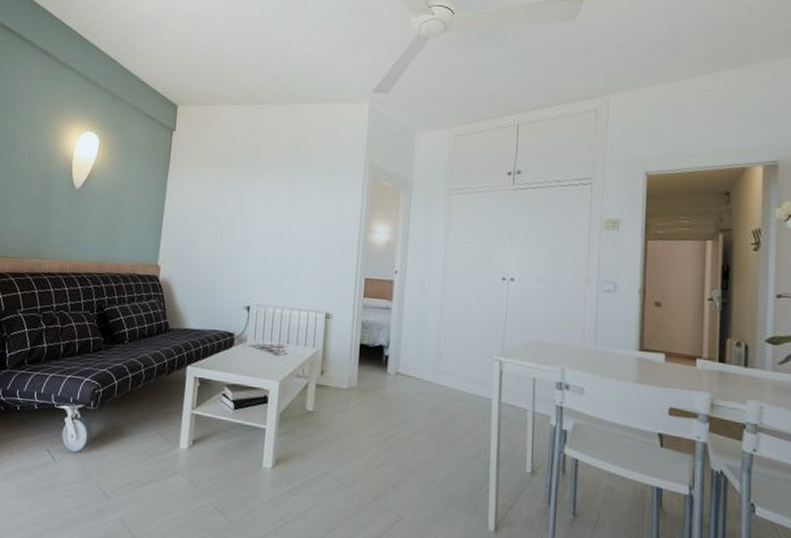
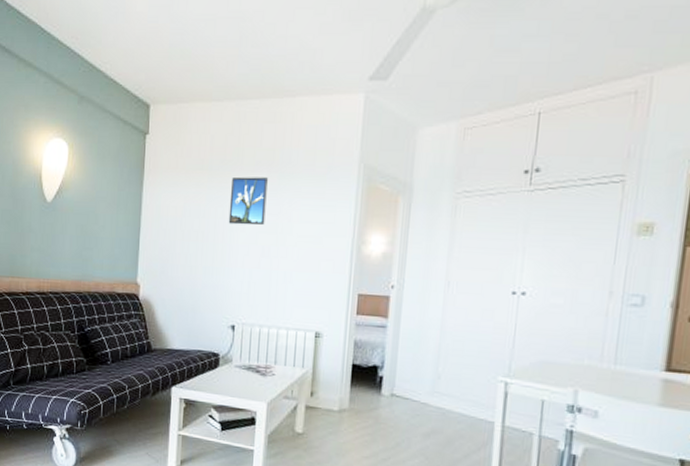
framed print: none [246,170,283,215] -> present [228,176,268,226]

